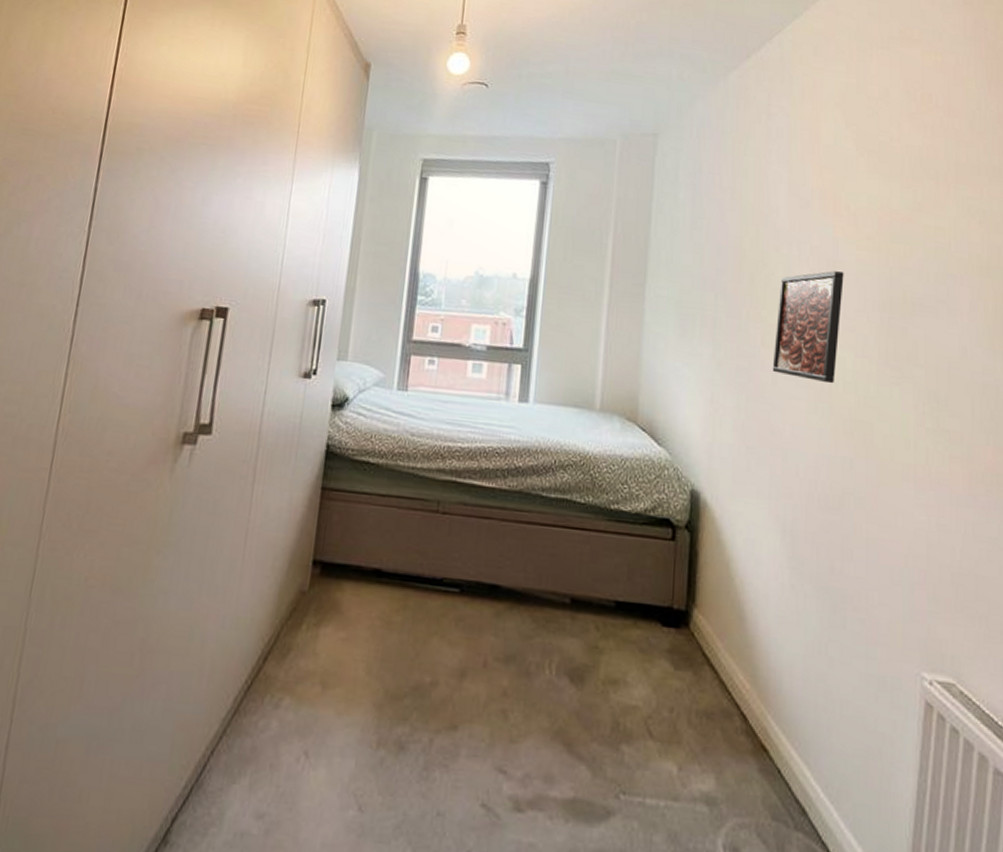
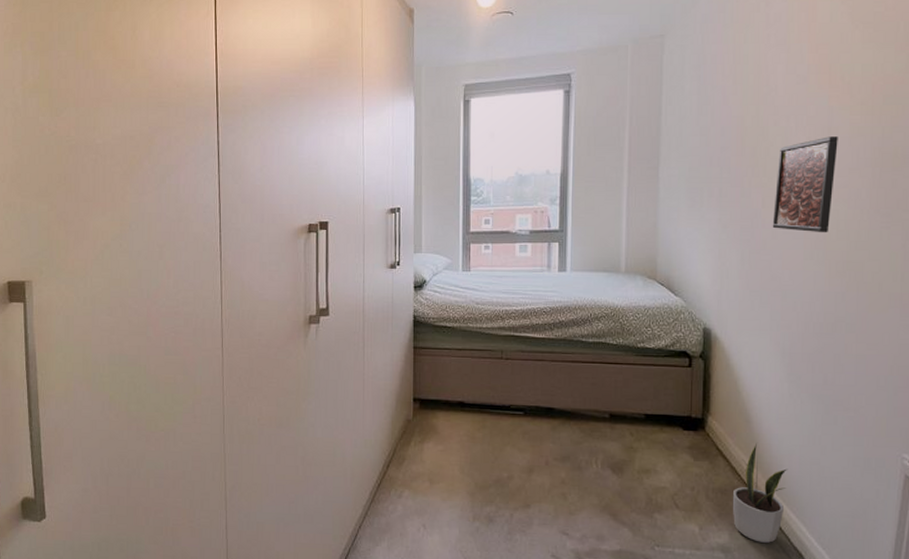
potted plant: none [720,649,789,792] -> present [732,443,788,543]

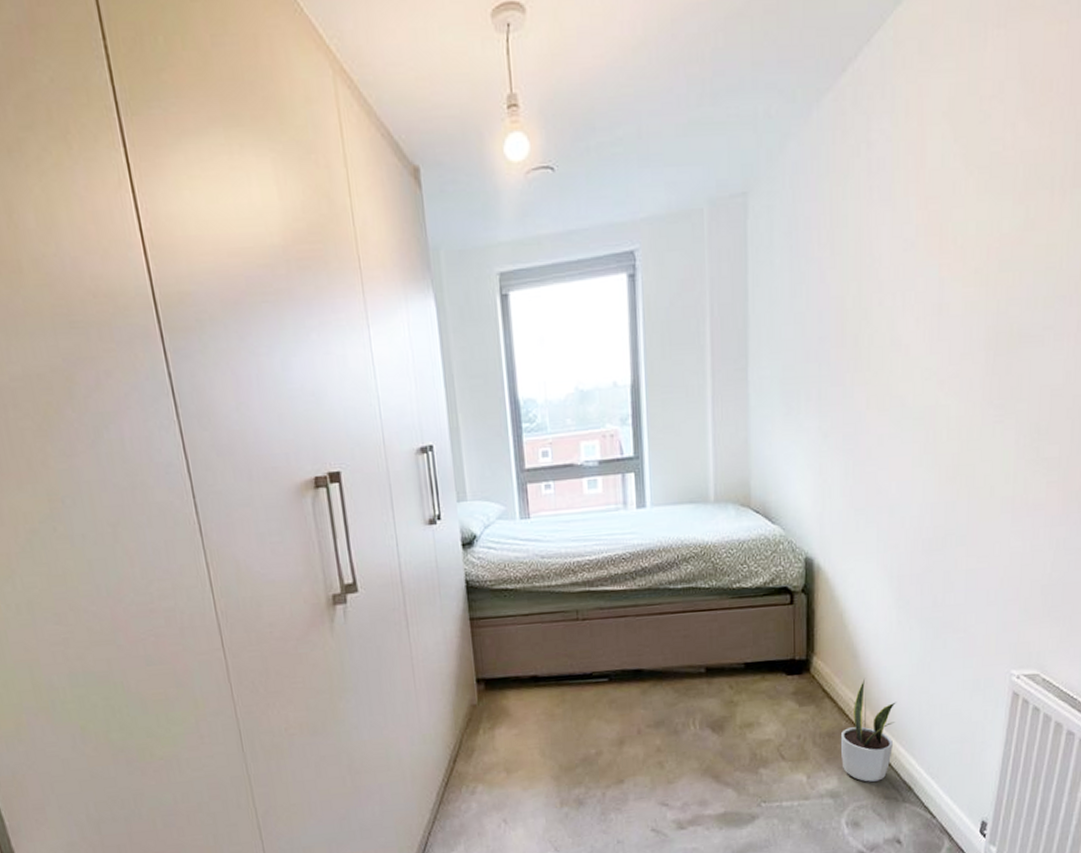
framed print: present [772,136,838,233] -> none [877,315,950,435]

